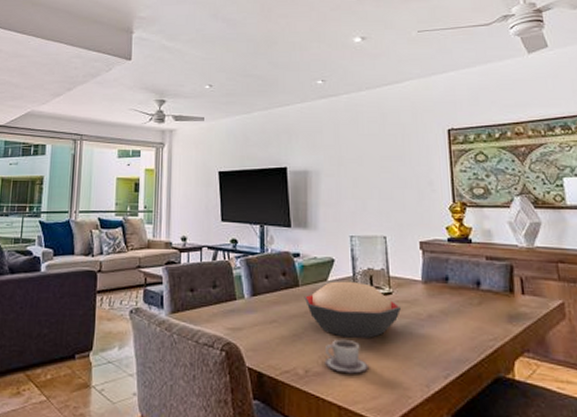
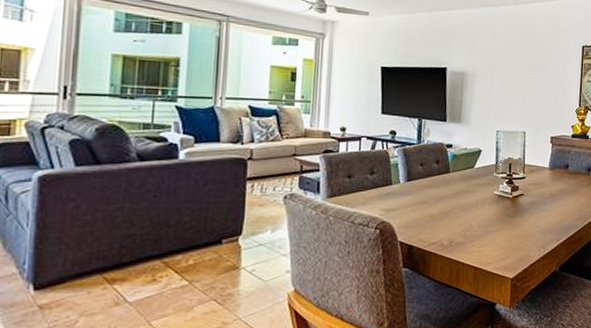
decorative bowl: present [304,281,401,338] -> none [453,168,531,213]
cup: present [324,339,368,374] -> none [466,215,501,242]

